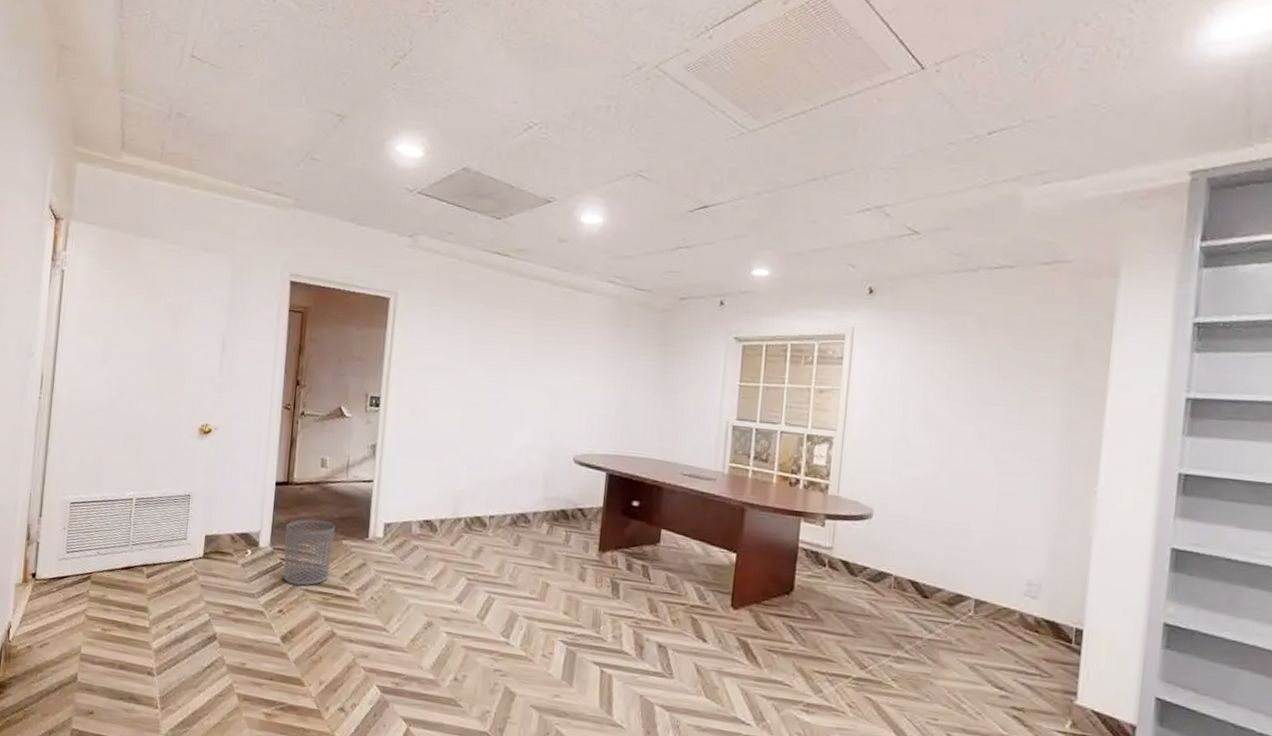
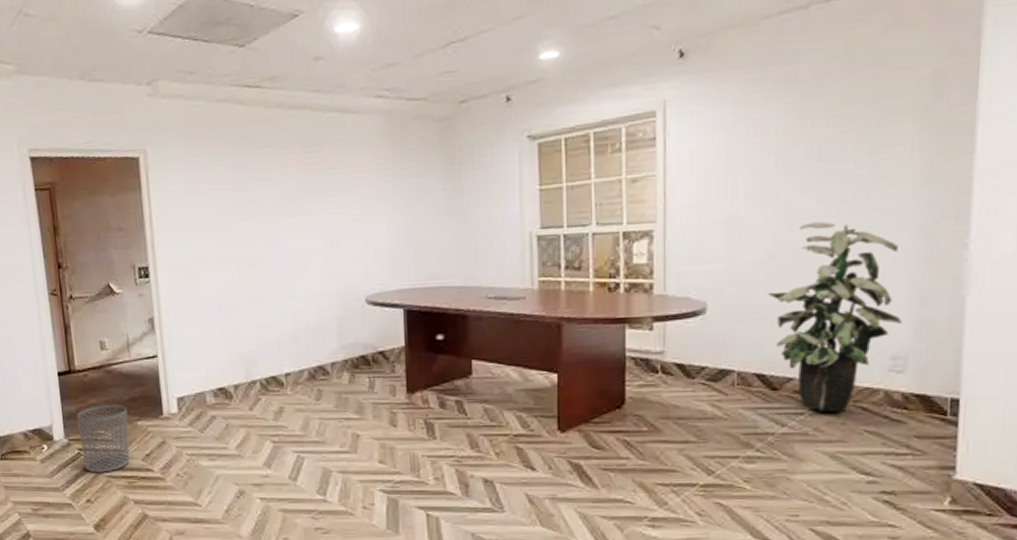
indoor plant: none [926,452,1038,628] -> present [768,221,902,413]

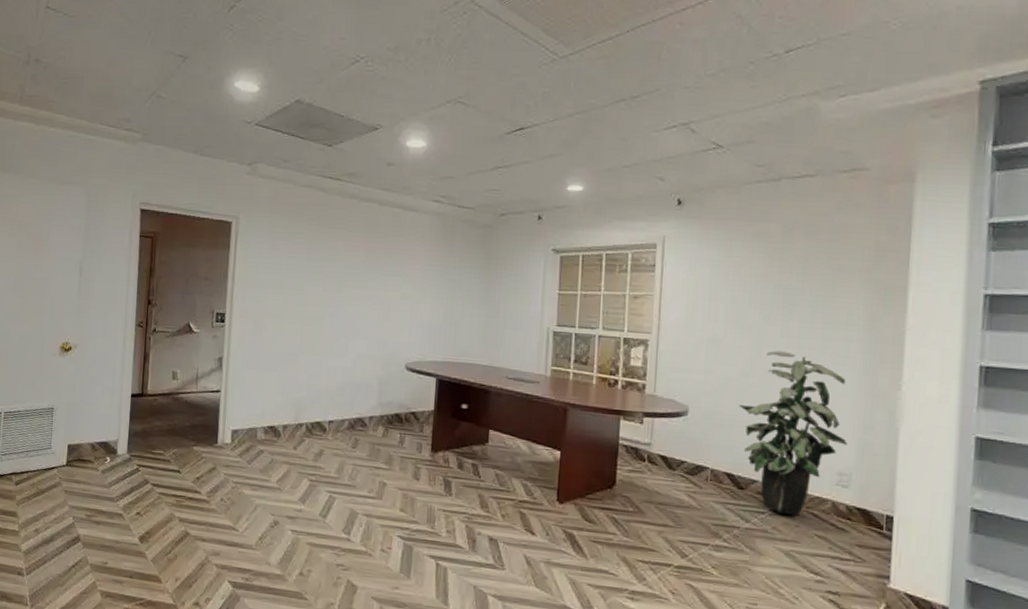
waste bin: present [76,403,130,473] -> none [140,427,187,490]

